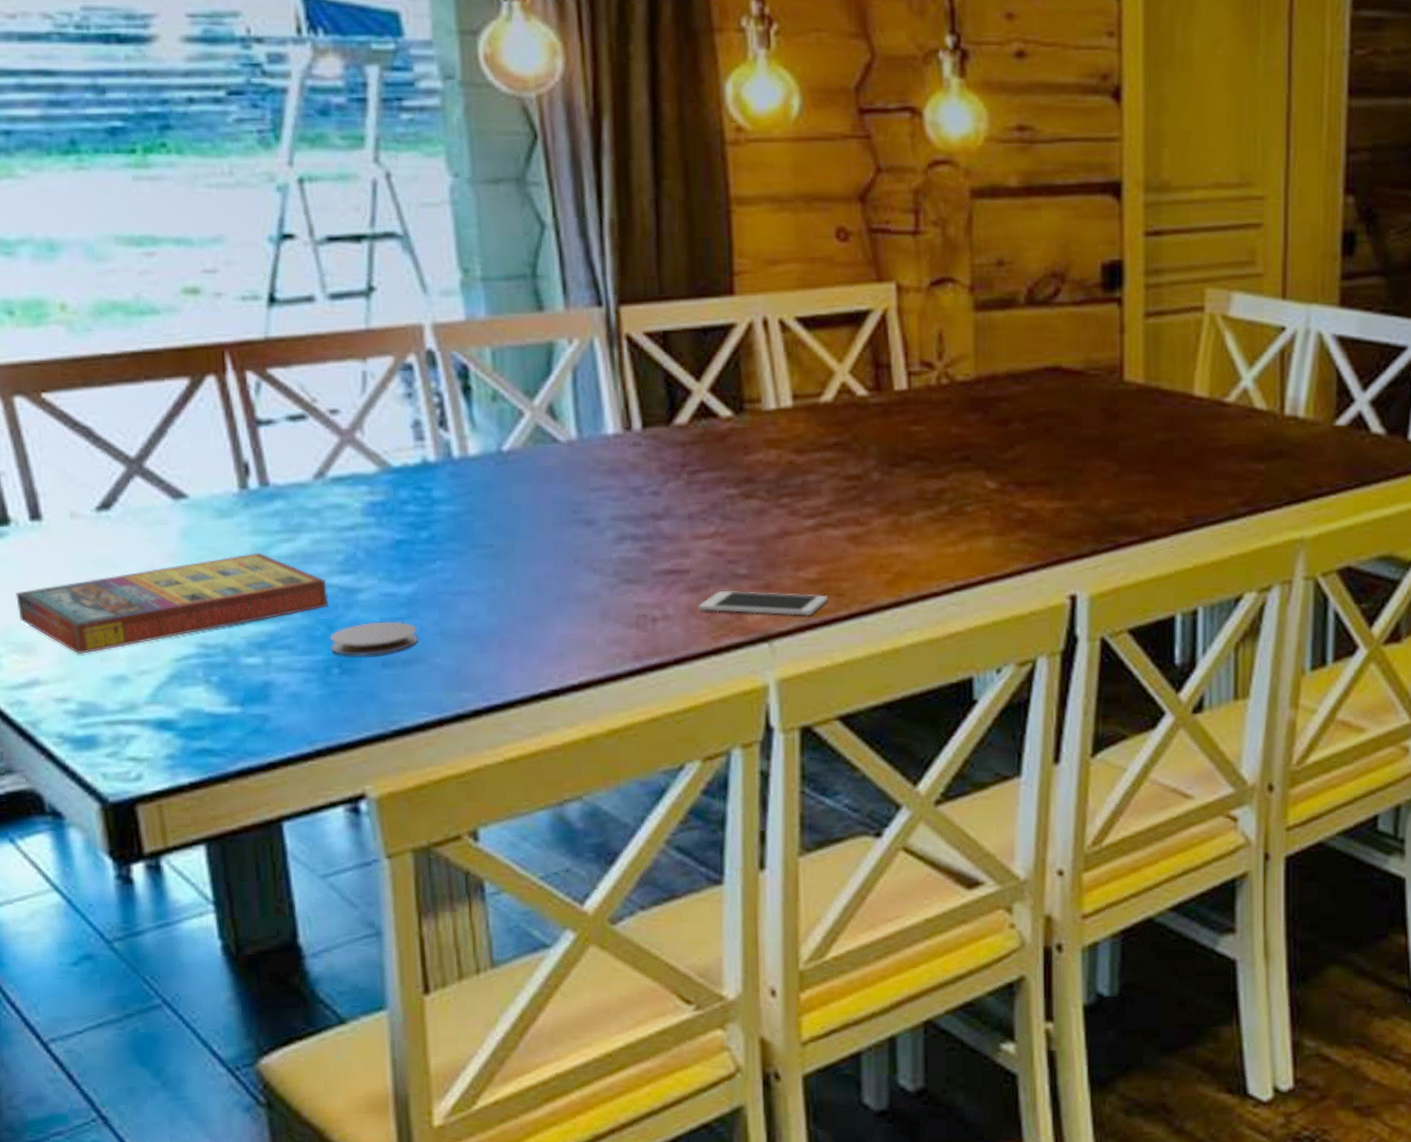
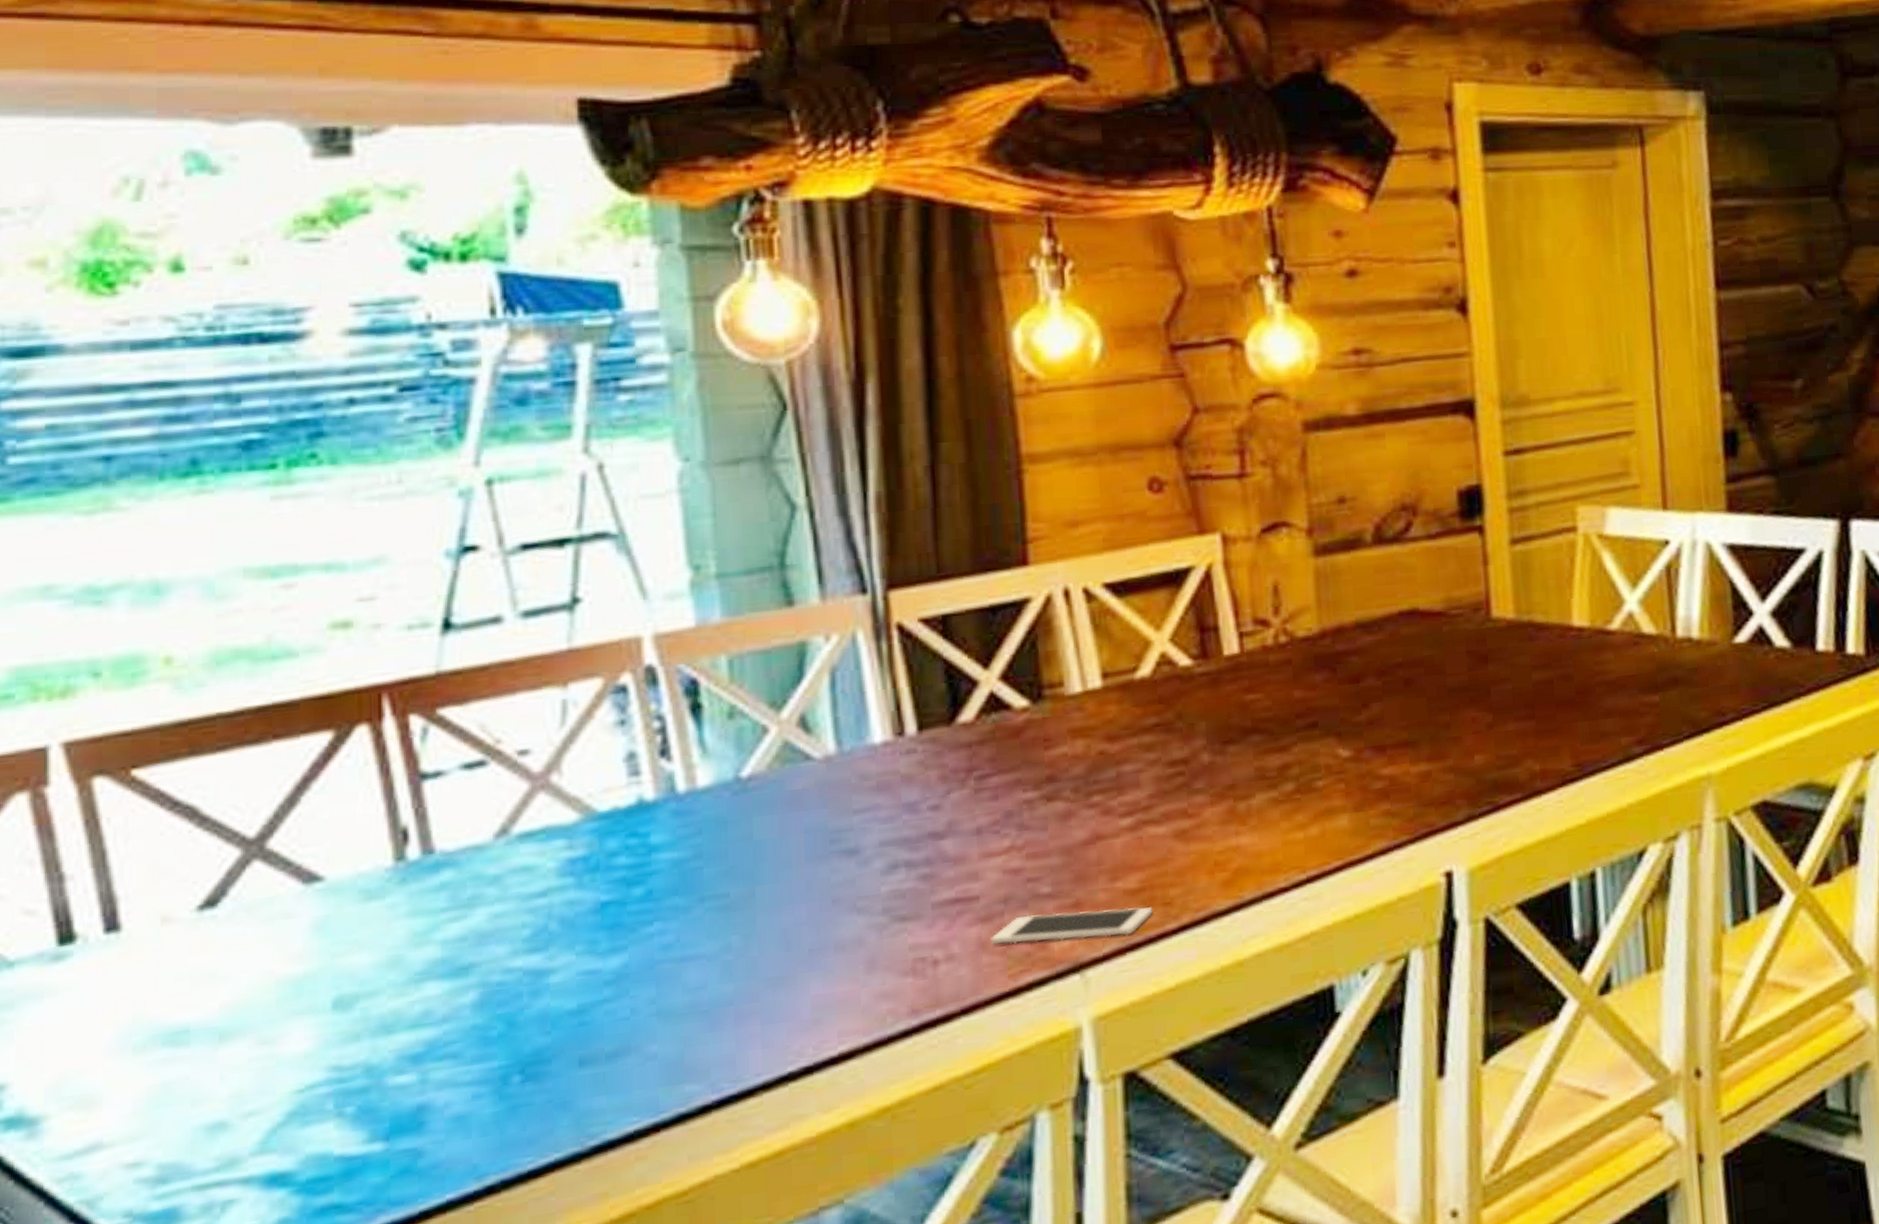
game compilation box: present [16,553,329,654] -> none [77,939,510,1101]
coaster: present [331,621,418,656] -> none [511,1004,627,1058]

